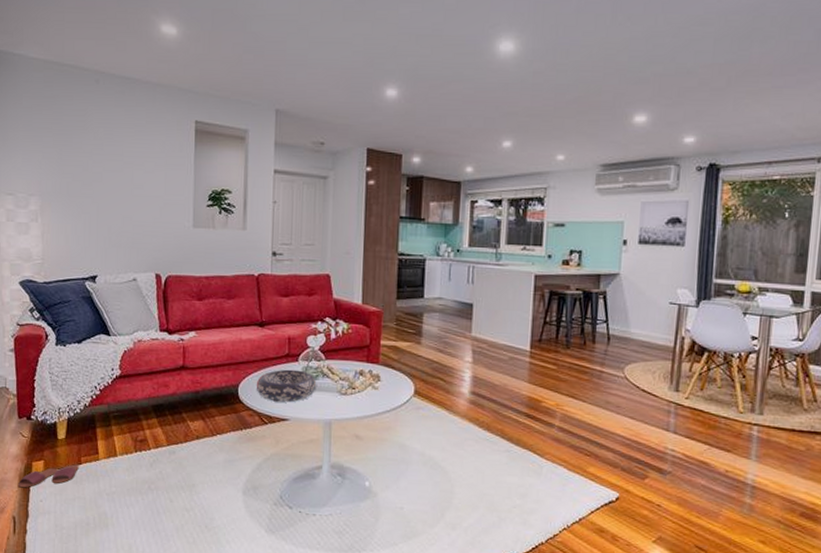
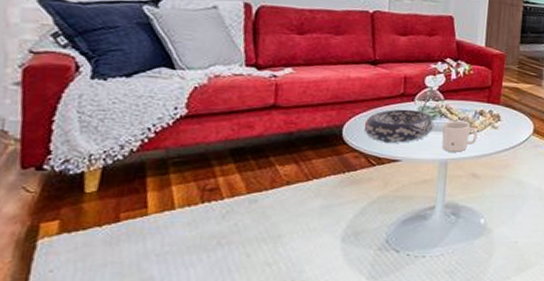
slippers: present [18,464,79,488] -> none [14,222,116,257]
mug: none [324,380,359,413] -> present [441,120,478,152]

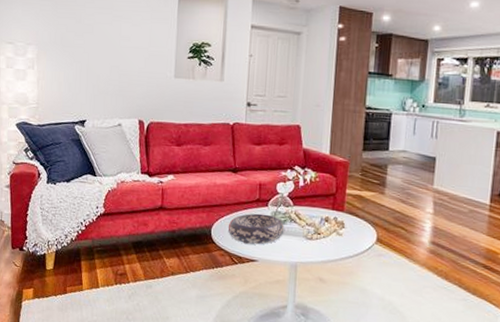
mug: present [441,120,478,152] -> none [291,226,324,257]

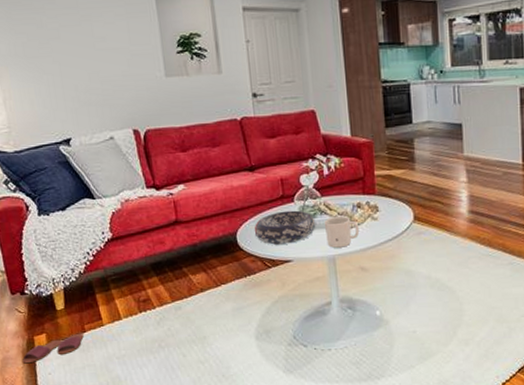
slippers: none [10,293,64,313] -> present [23,333,84,364]
mug: none [291,226,324,257] -> present [324,215,360,248]

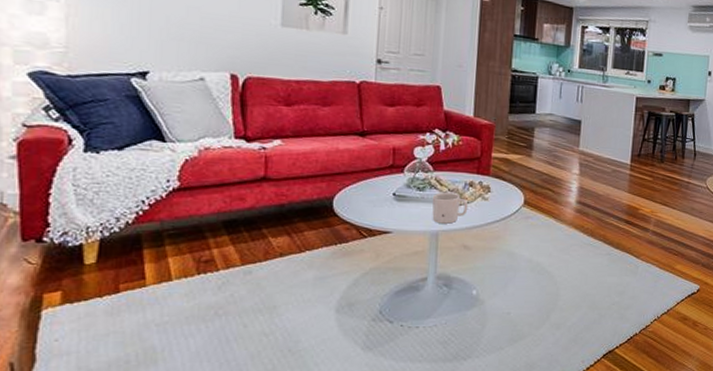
slippers: present [23,333,84,364] -> none [20,293,116,327]
decorative bowl: present [254,210,316,245] -> none [354,180,424,215]

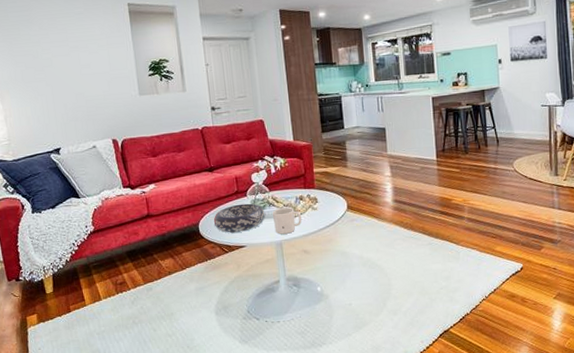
decorative bowl: none [354,180,424,215] -> present [213,203,266,233]

